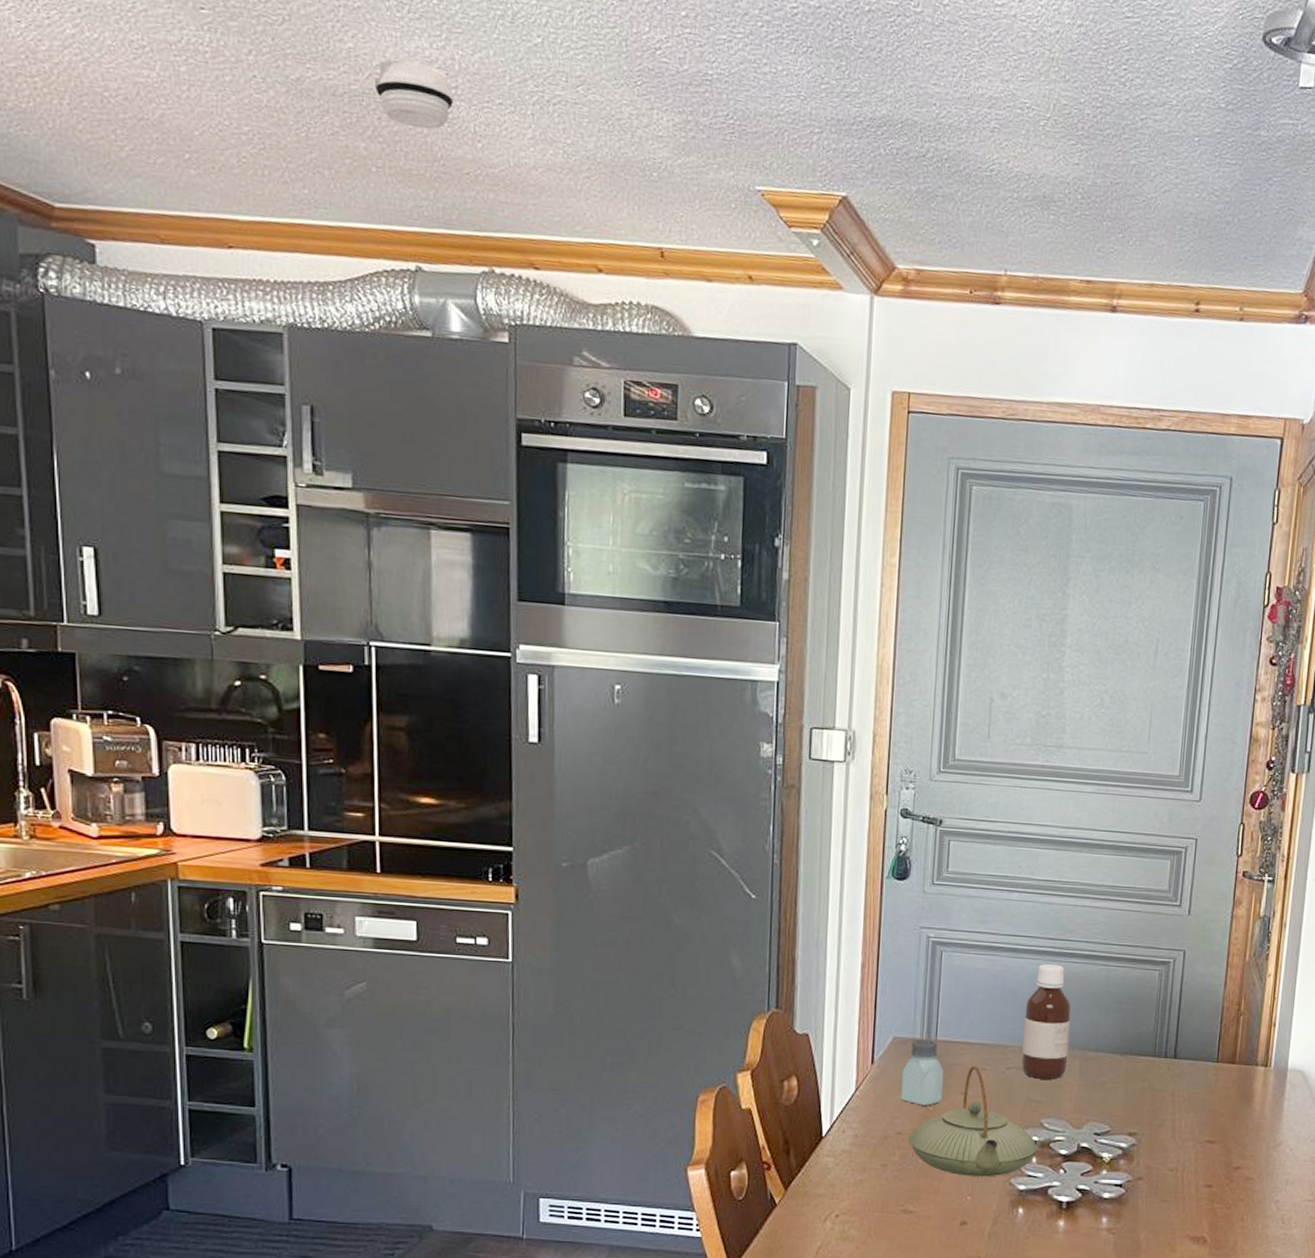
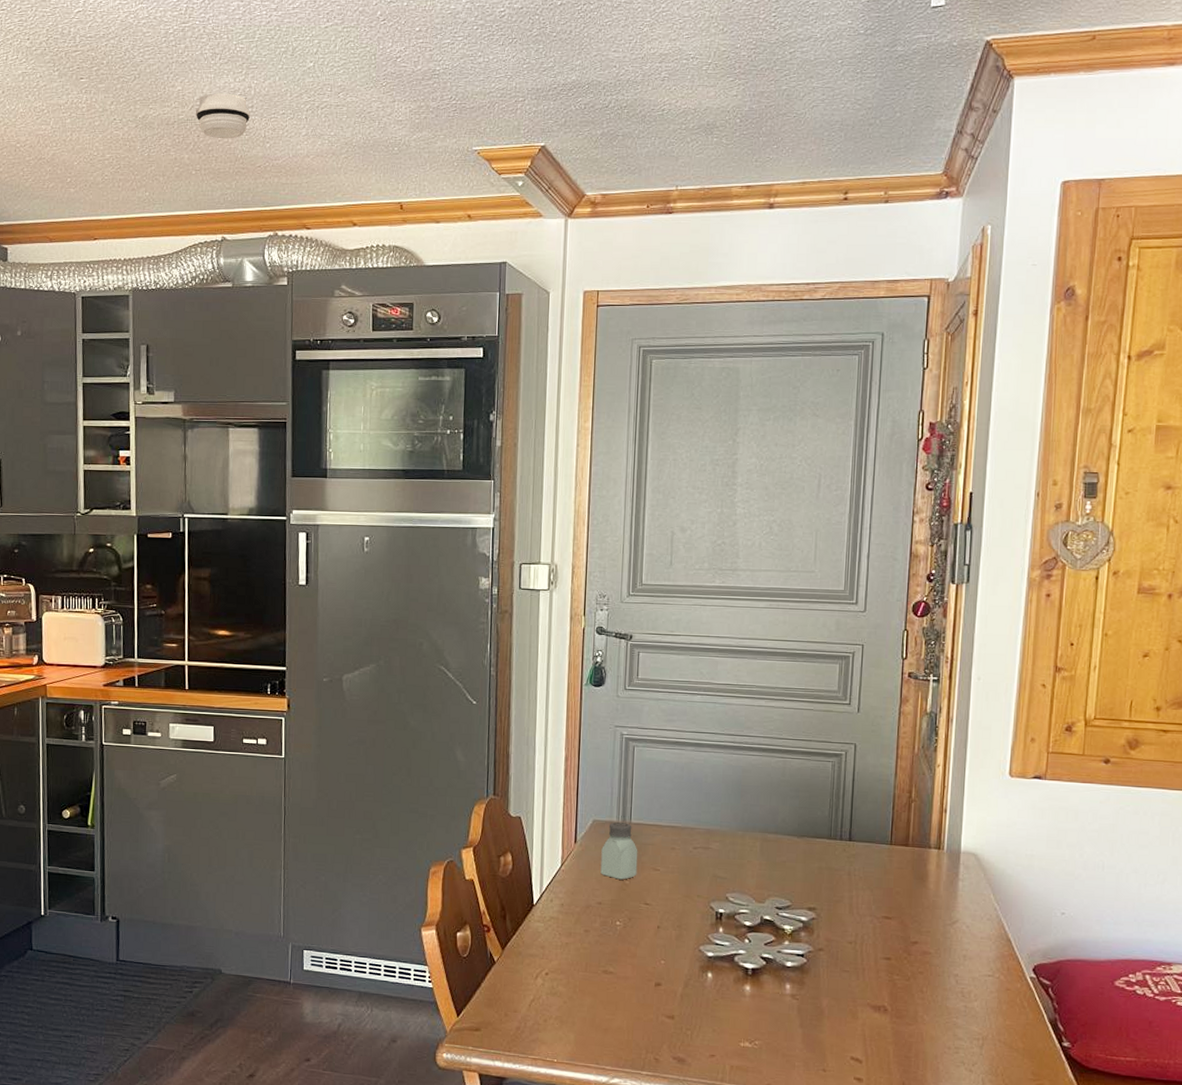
teapot: present [909,1065,1038,1177] -> none [608,845,724,944]
bottle: present [1021,964,1072,1080] -> none [707,757,752,859]

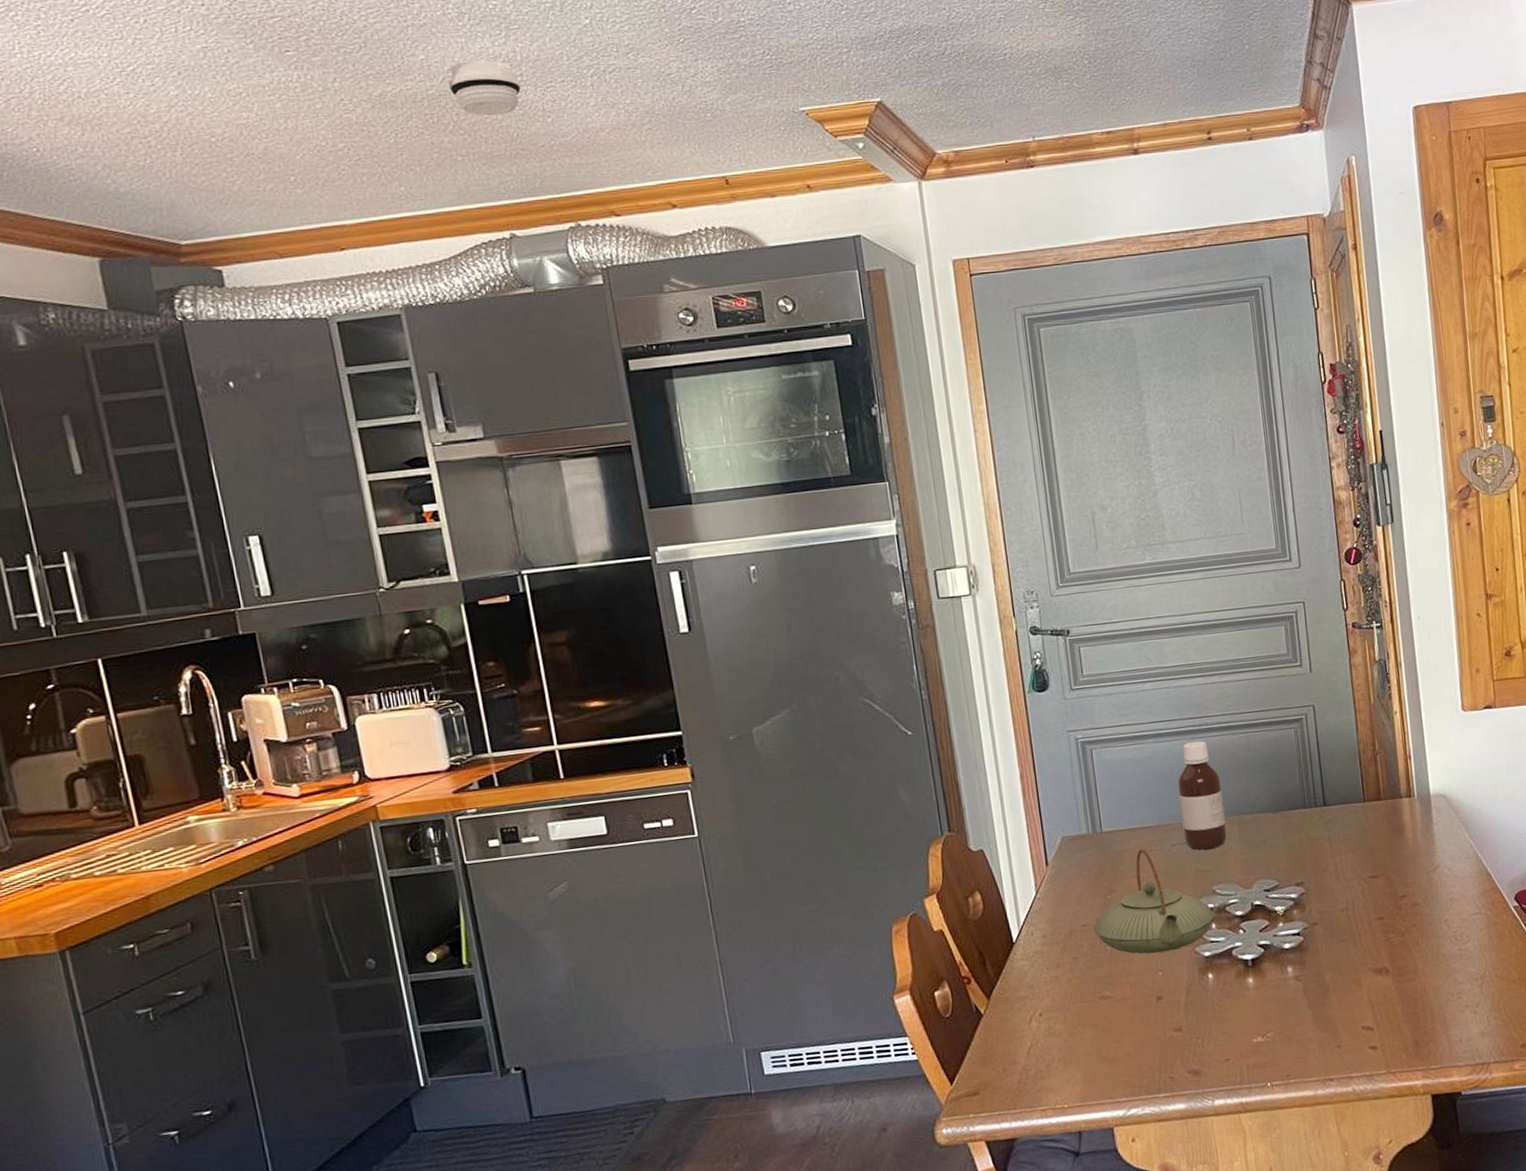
saltshaker: present [600,821,638,880] -> none [1076,833,1118,896]
teapot: none [608,845,724,944] -> present [1094,848,1215,954]
bottle: none [707,757,752,859] -> present [1177,741,1227,850]

